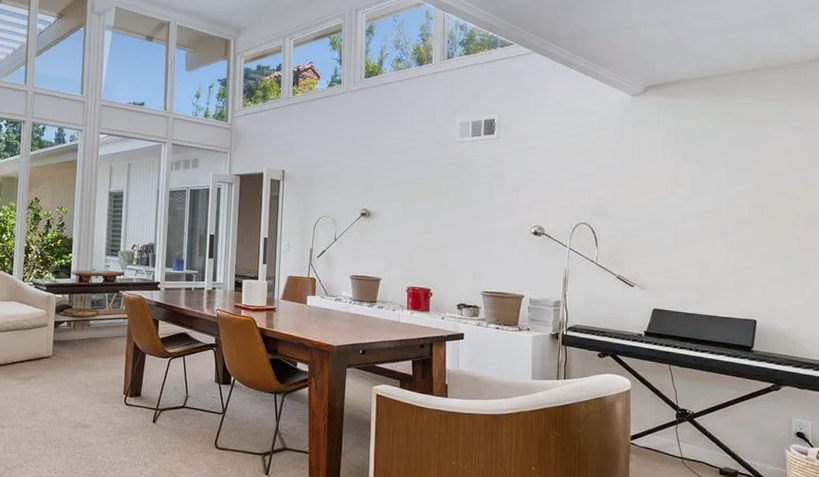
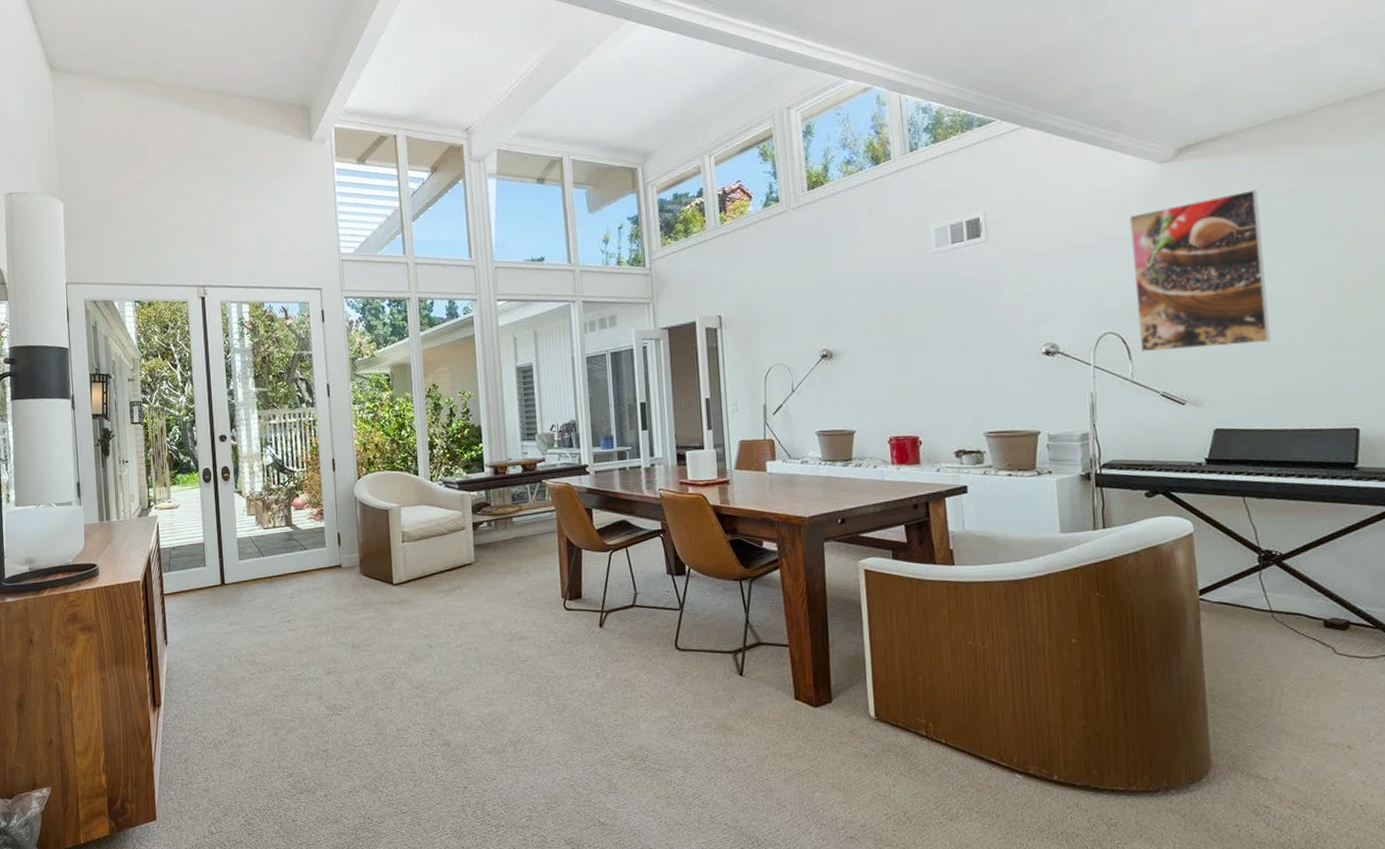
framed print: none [604,126,700,246] -> present [1129,189,1272,351]

